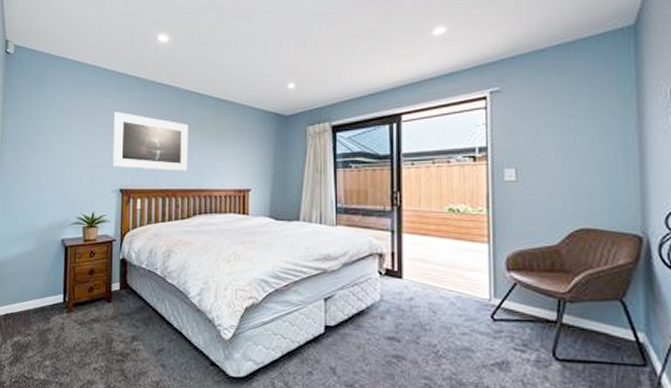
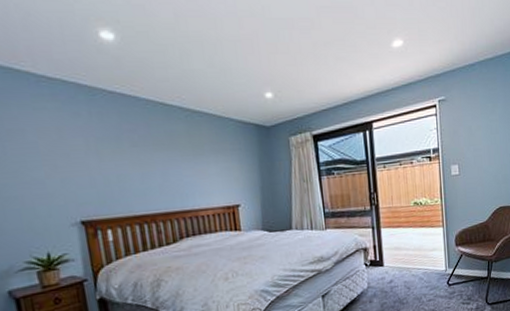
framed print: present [112,111,188,172] -> none [53,128,166,197]

